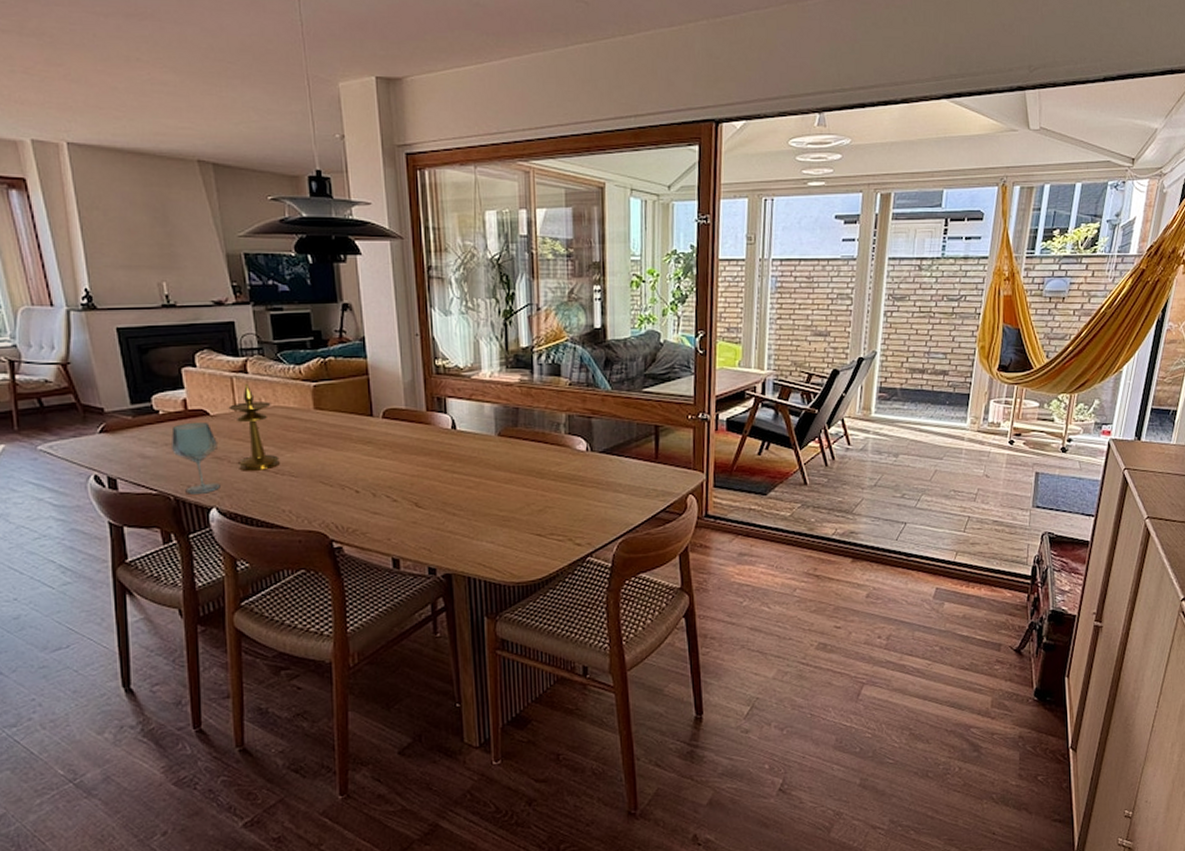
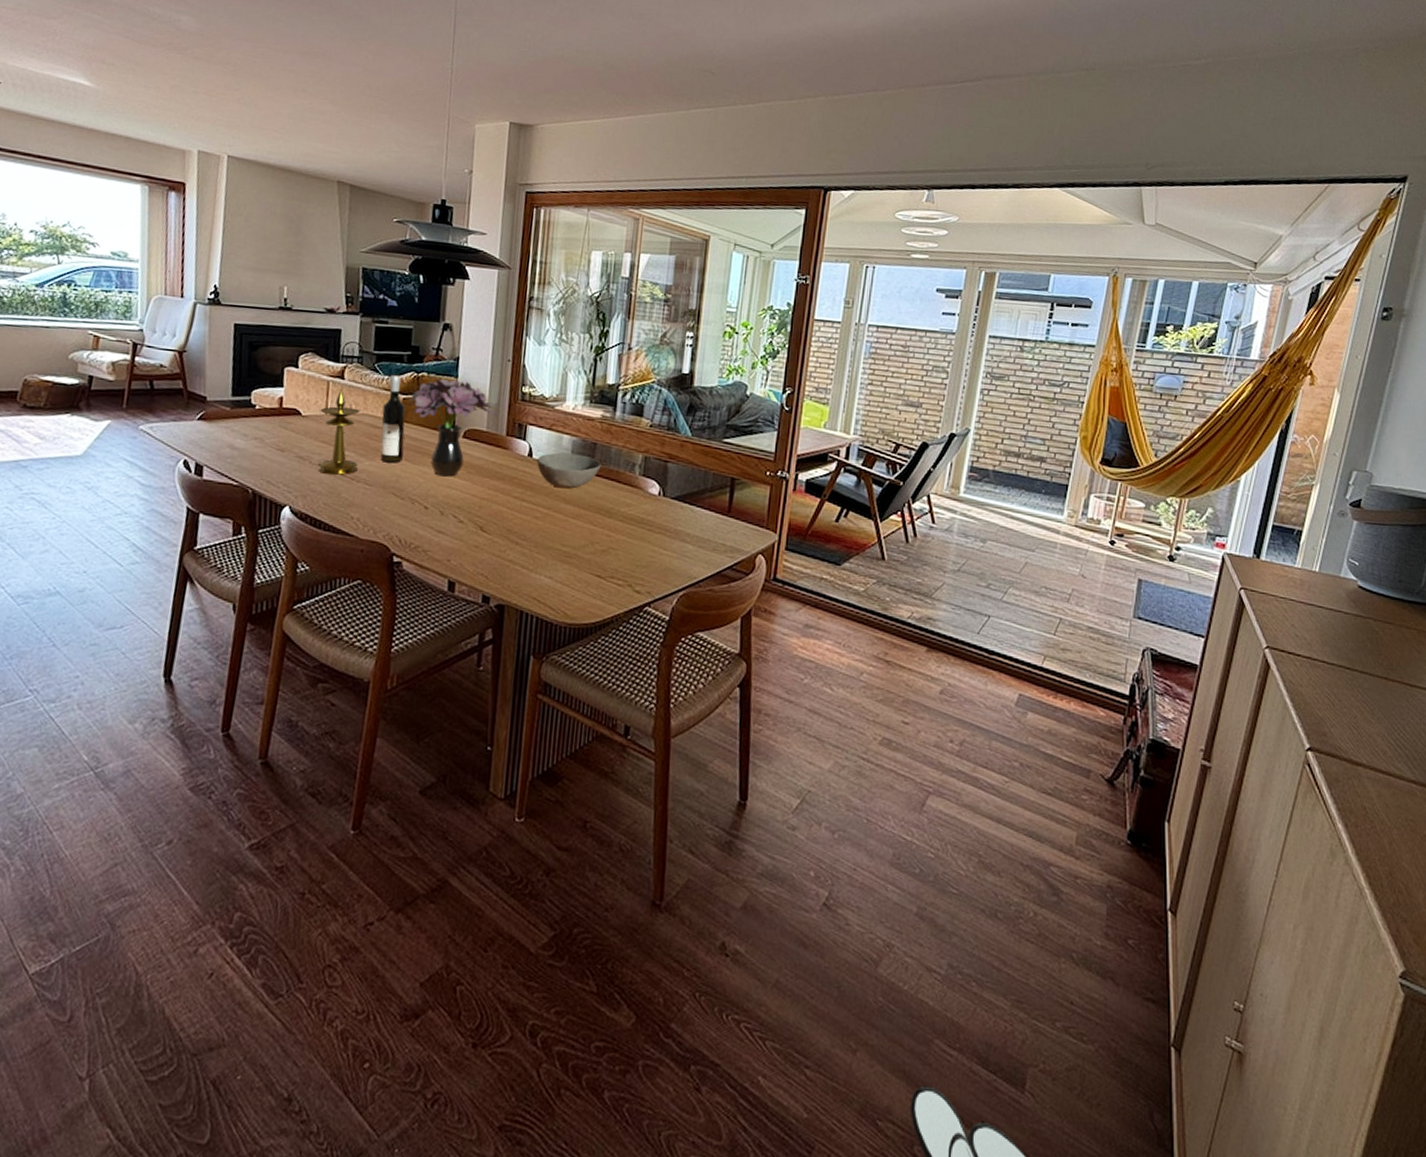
wine glass: present [171,421,221,494] -> none [260,420,303,491]
bottle: none [294,362,324,452] -> present [380,374,406,463]
flower arrangement: none [319,360,409,459] -> present [407,378,493,477]
bowl: none [460,421,527,456] -> present [536,452,602,489]

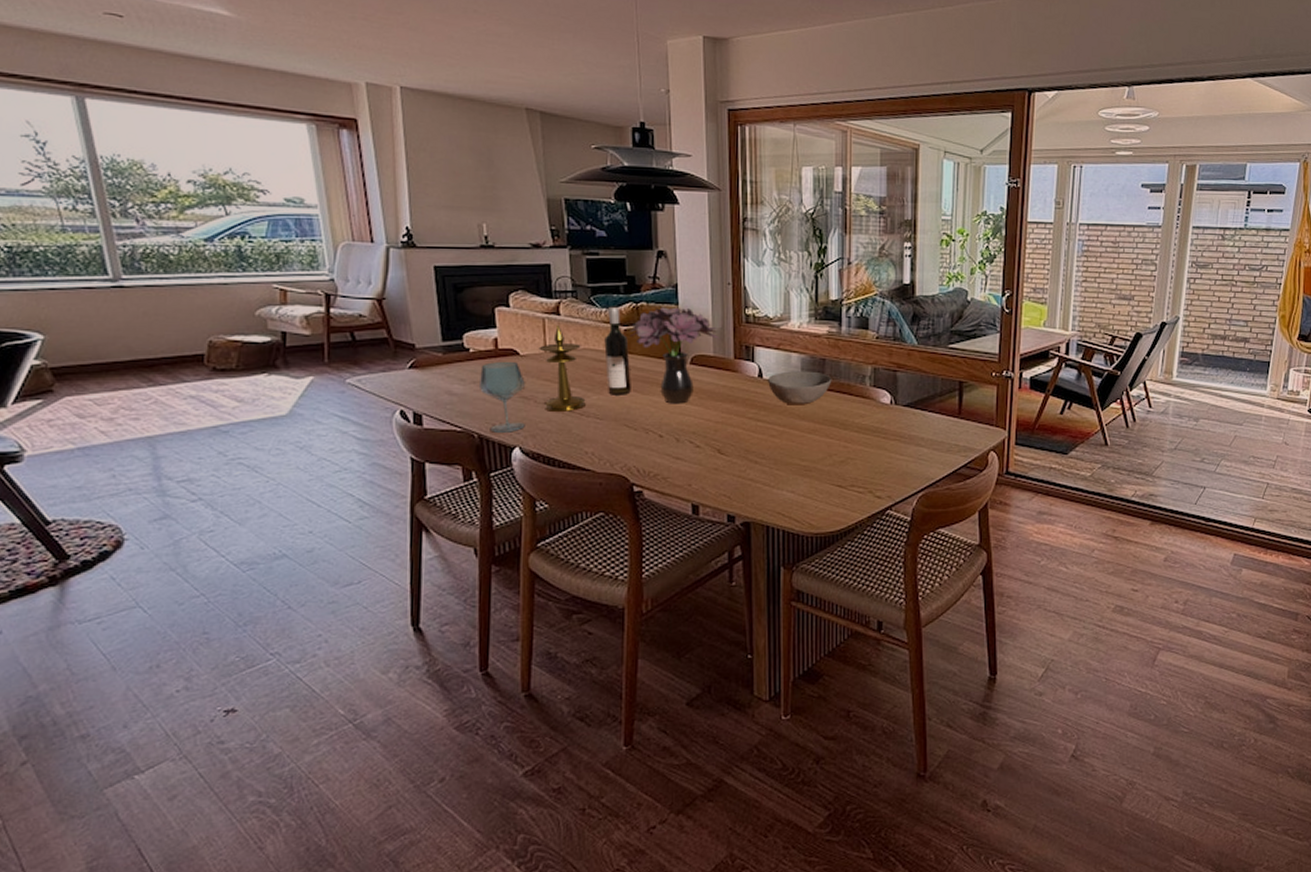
wine glass: none [260,420,303,491] -> present [480,361,525,433]

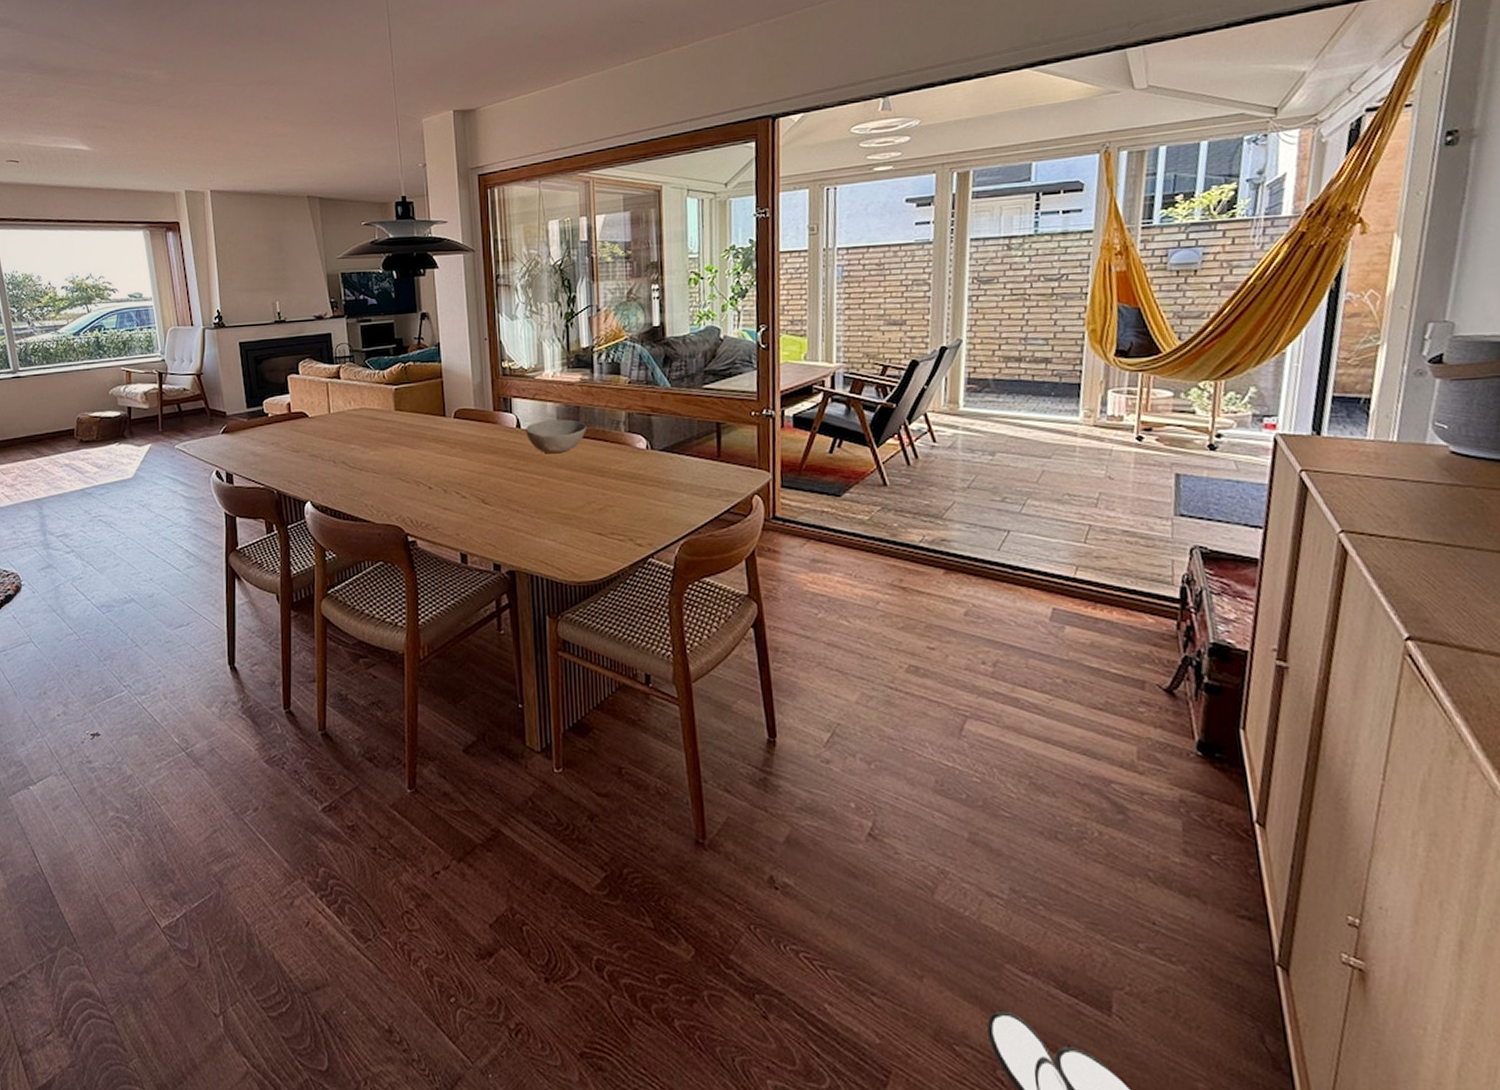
wine glass: present [480,361,525,433] -> none [277,423,315,489]
candlestick: present [539,324,586,412] -> none [324,387,364,468]
bottle: present [604,306,631,395] -> none [378,367,403,451]
flower arrangement: present [629,307,718,404] -> none [399,364,478,457]

